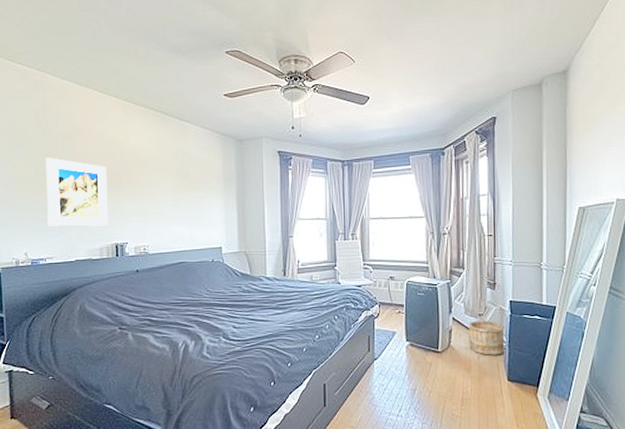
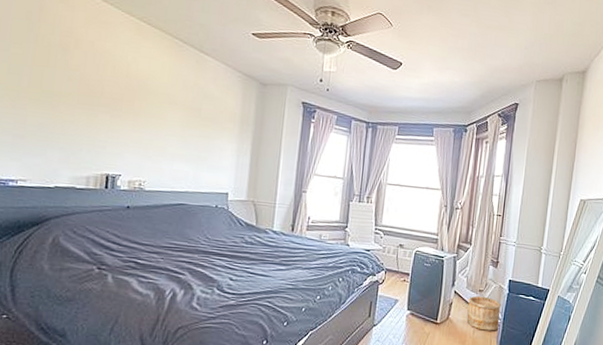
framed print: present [45,157,108,227] -> none [25,66,107,153]

